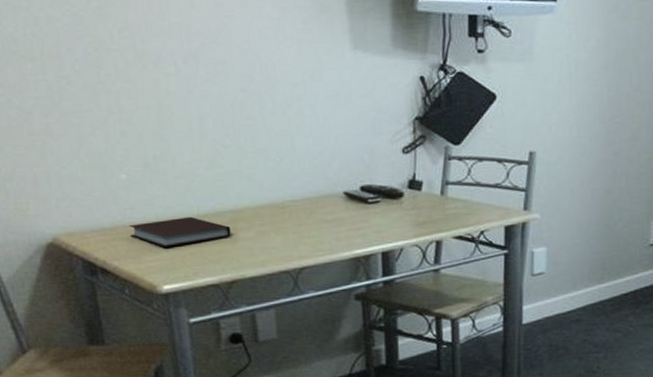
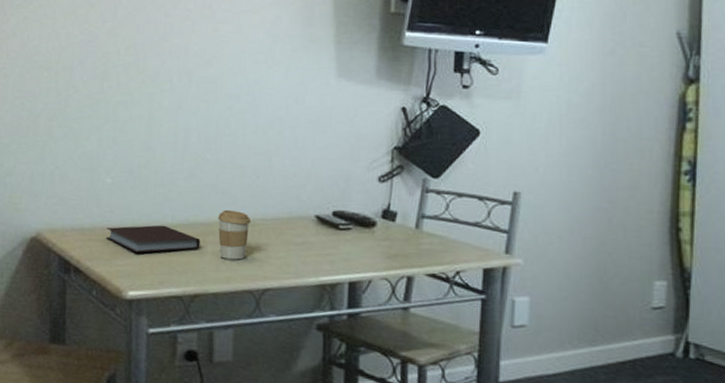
coffee cup: none [245,194,280,244] -> present [218,209,251,260]

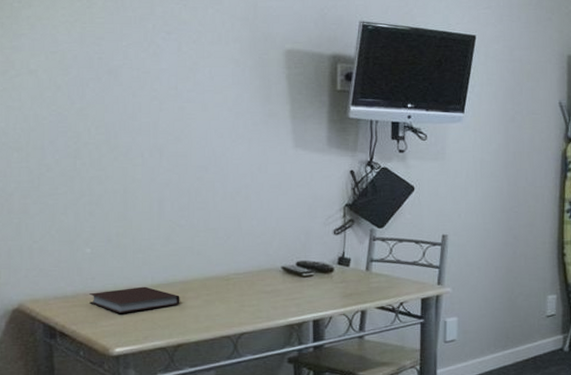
coffee cup: present [218,209,251,260] -> none [195,268,225,311]

